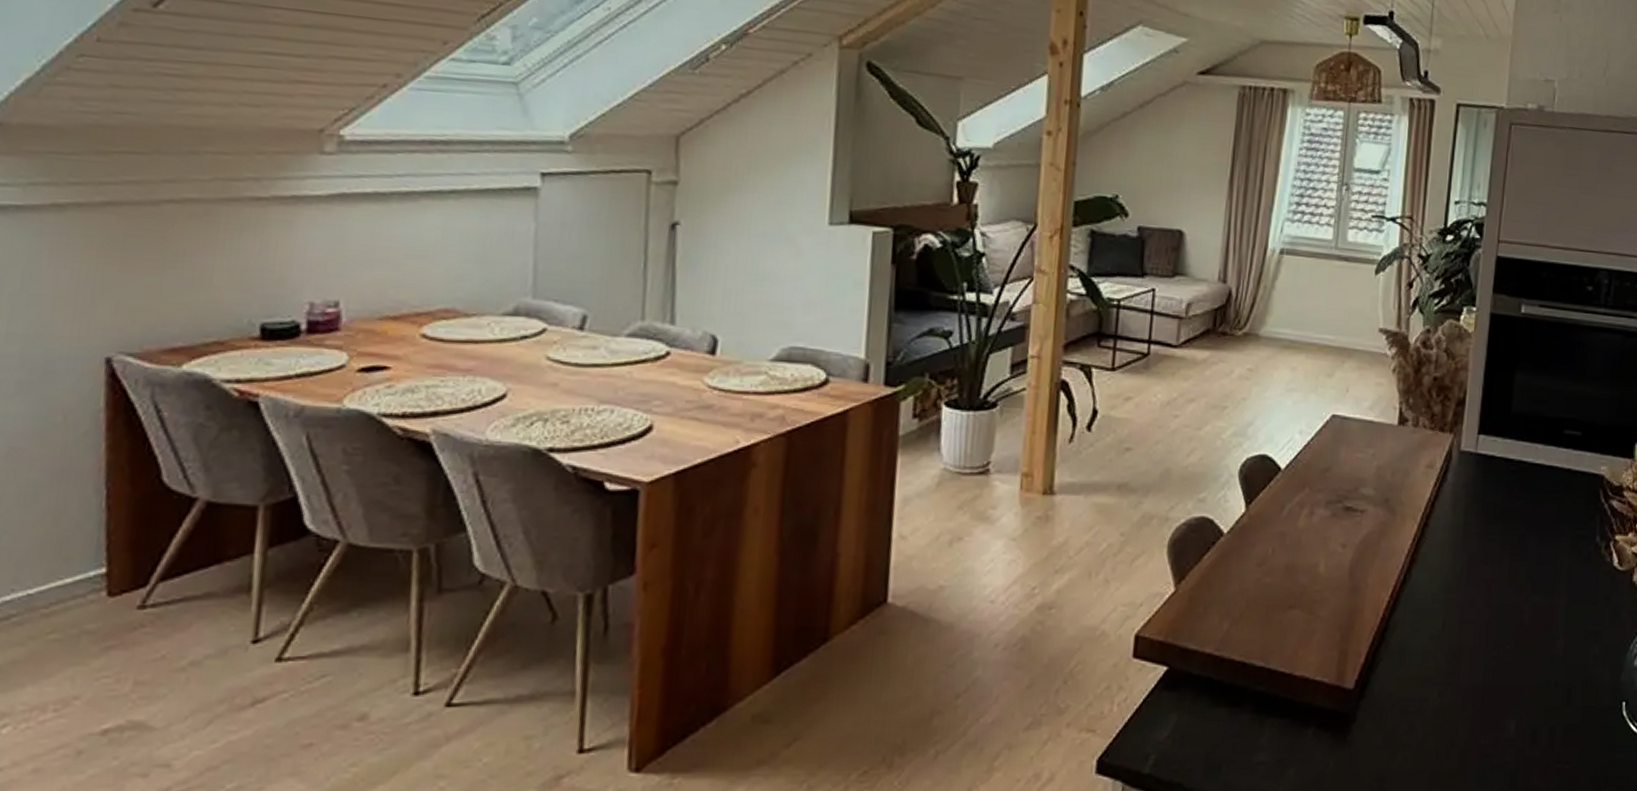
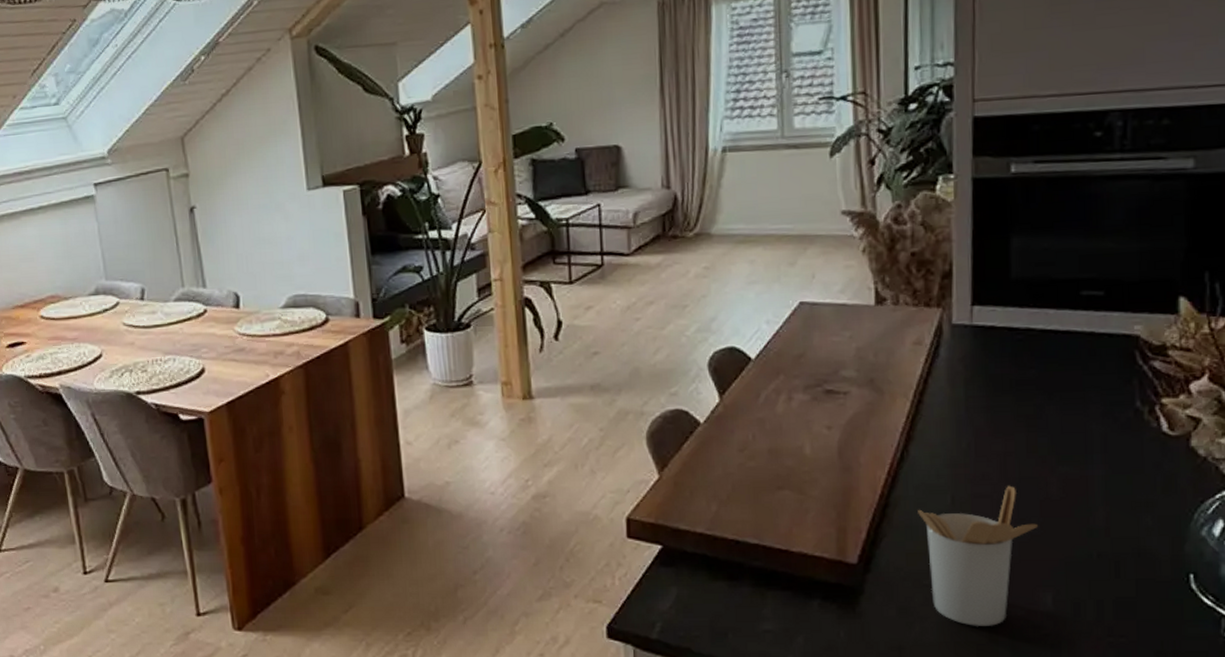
utensil holder: none [1412,612,1511,754] -> present [918,485,1039,626]

